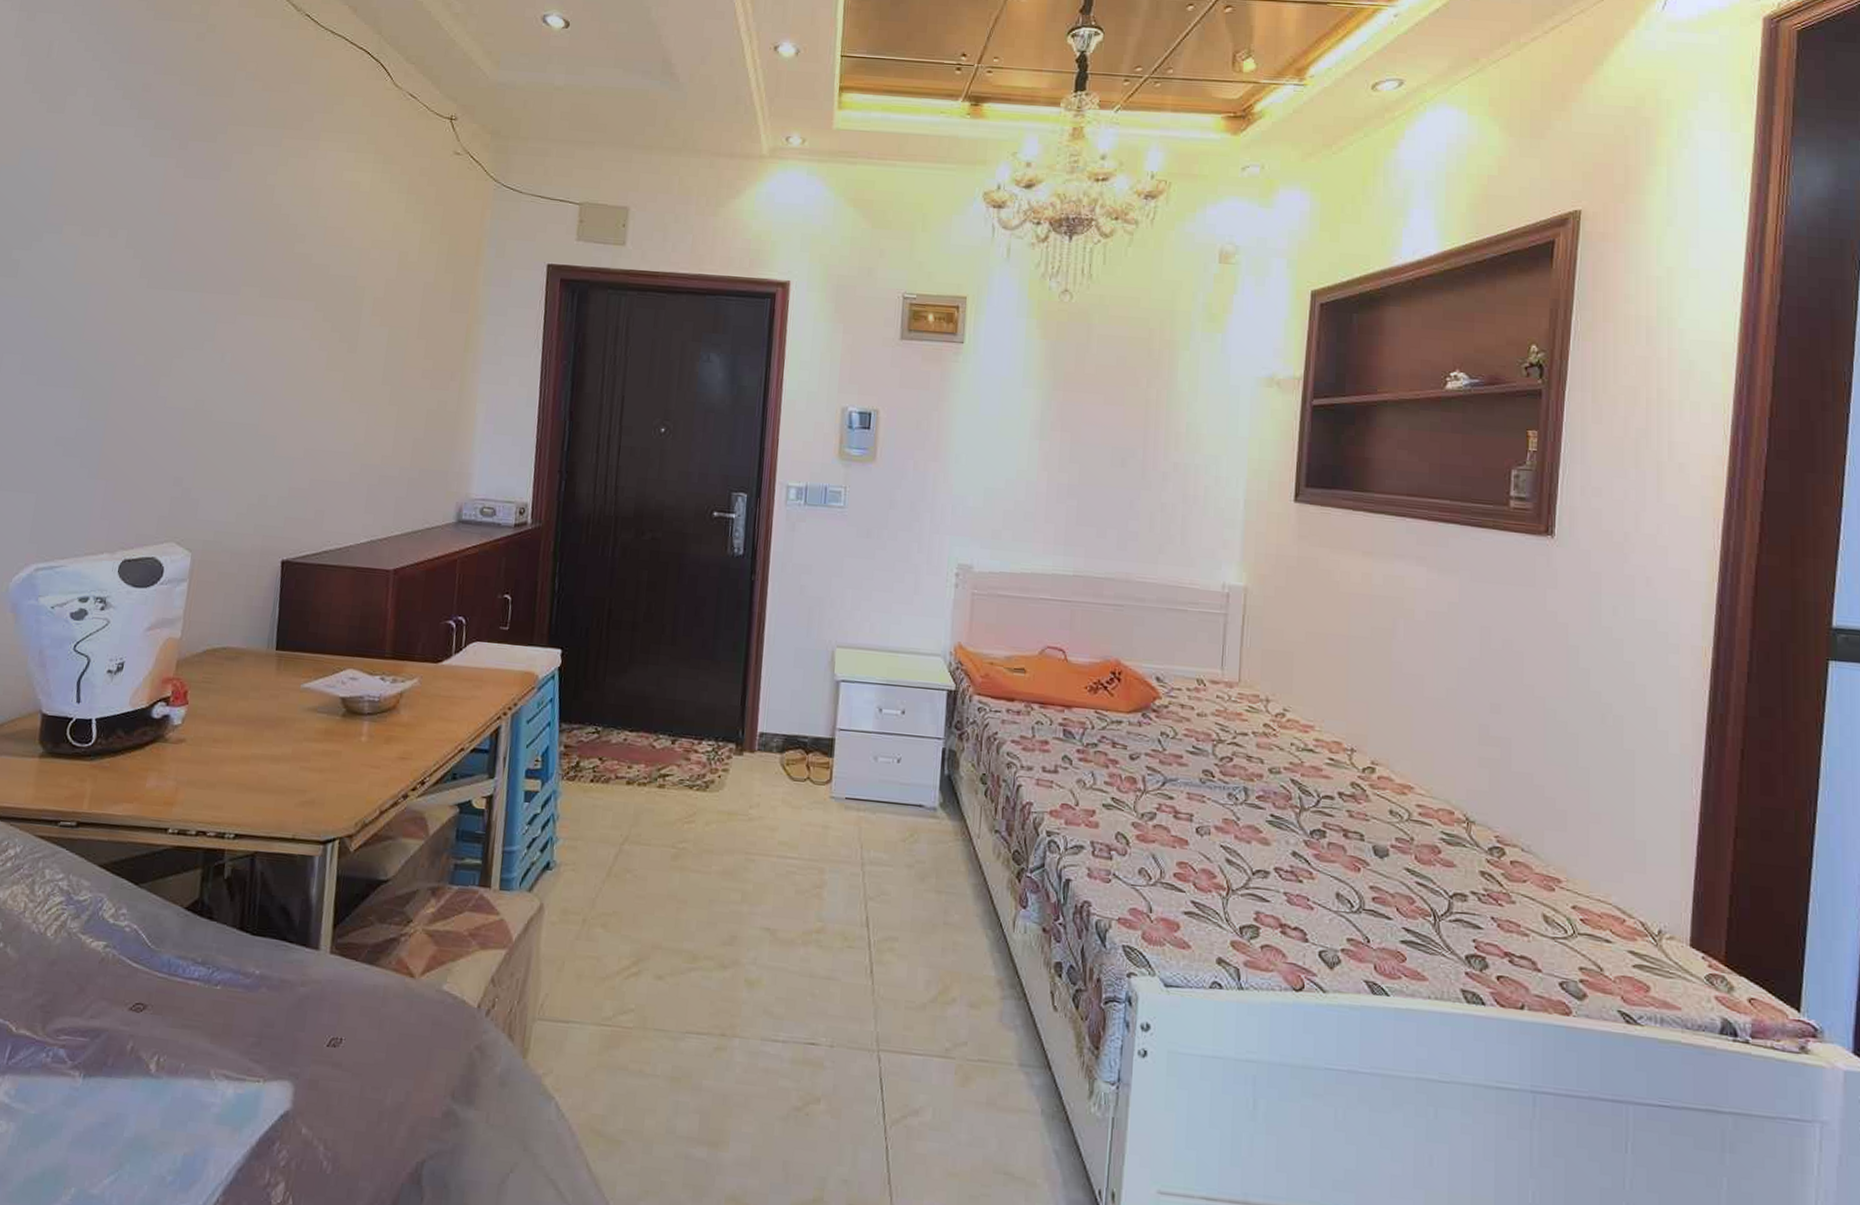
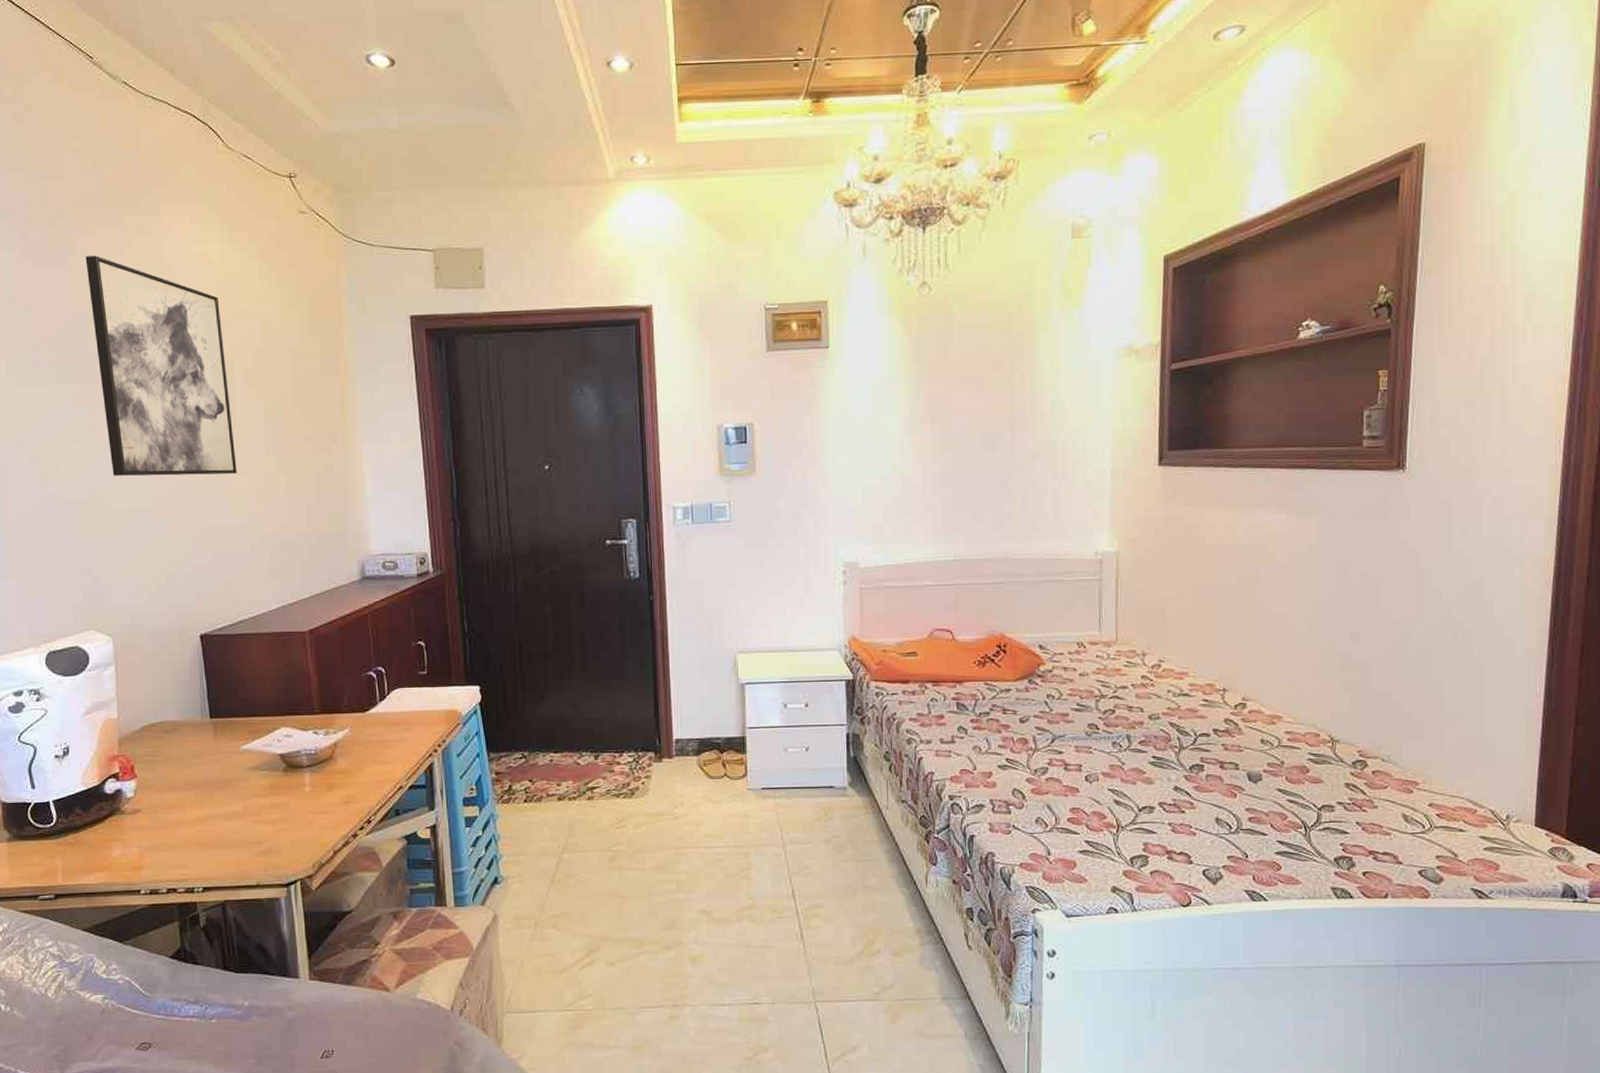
wall art: none [224,171,361,400] -> present [85,256,237,476]

